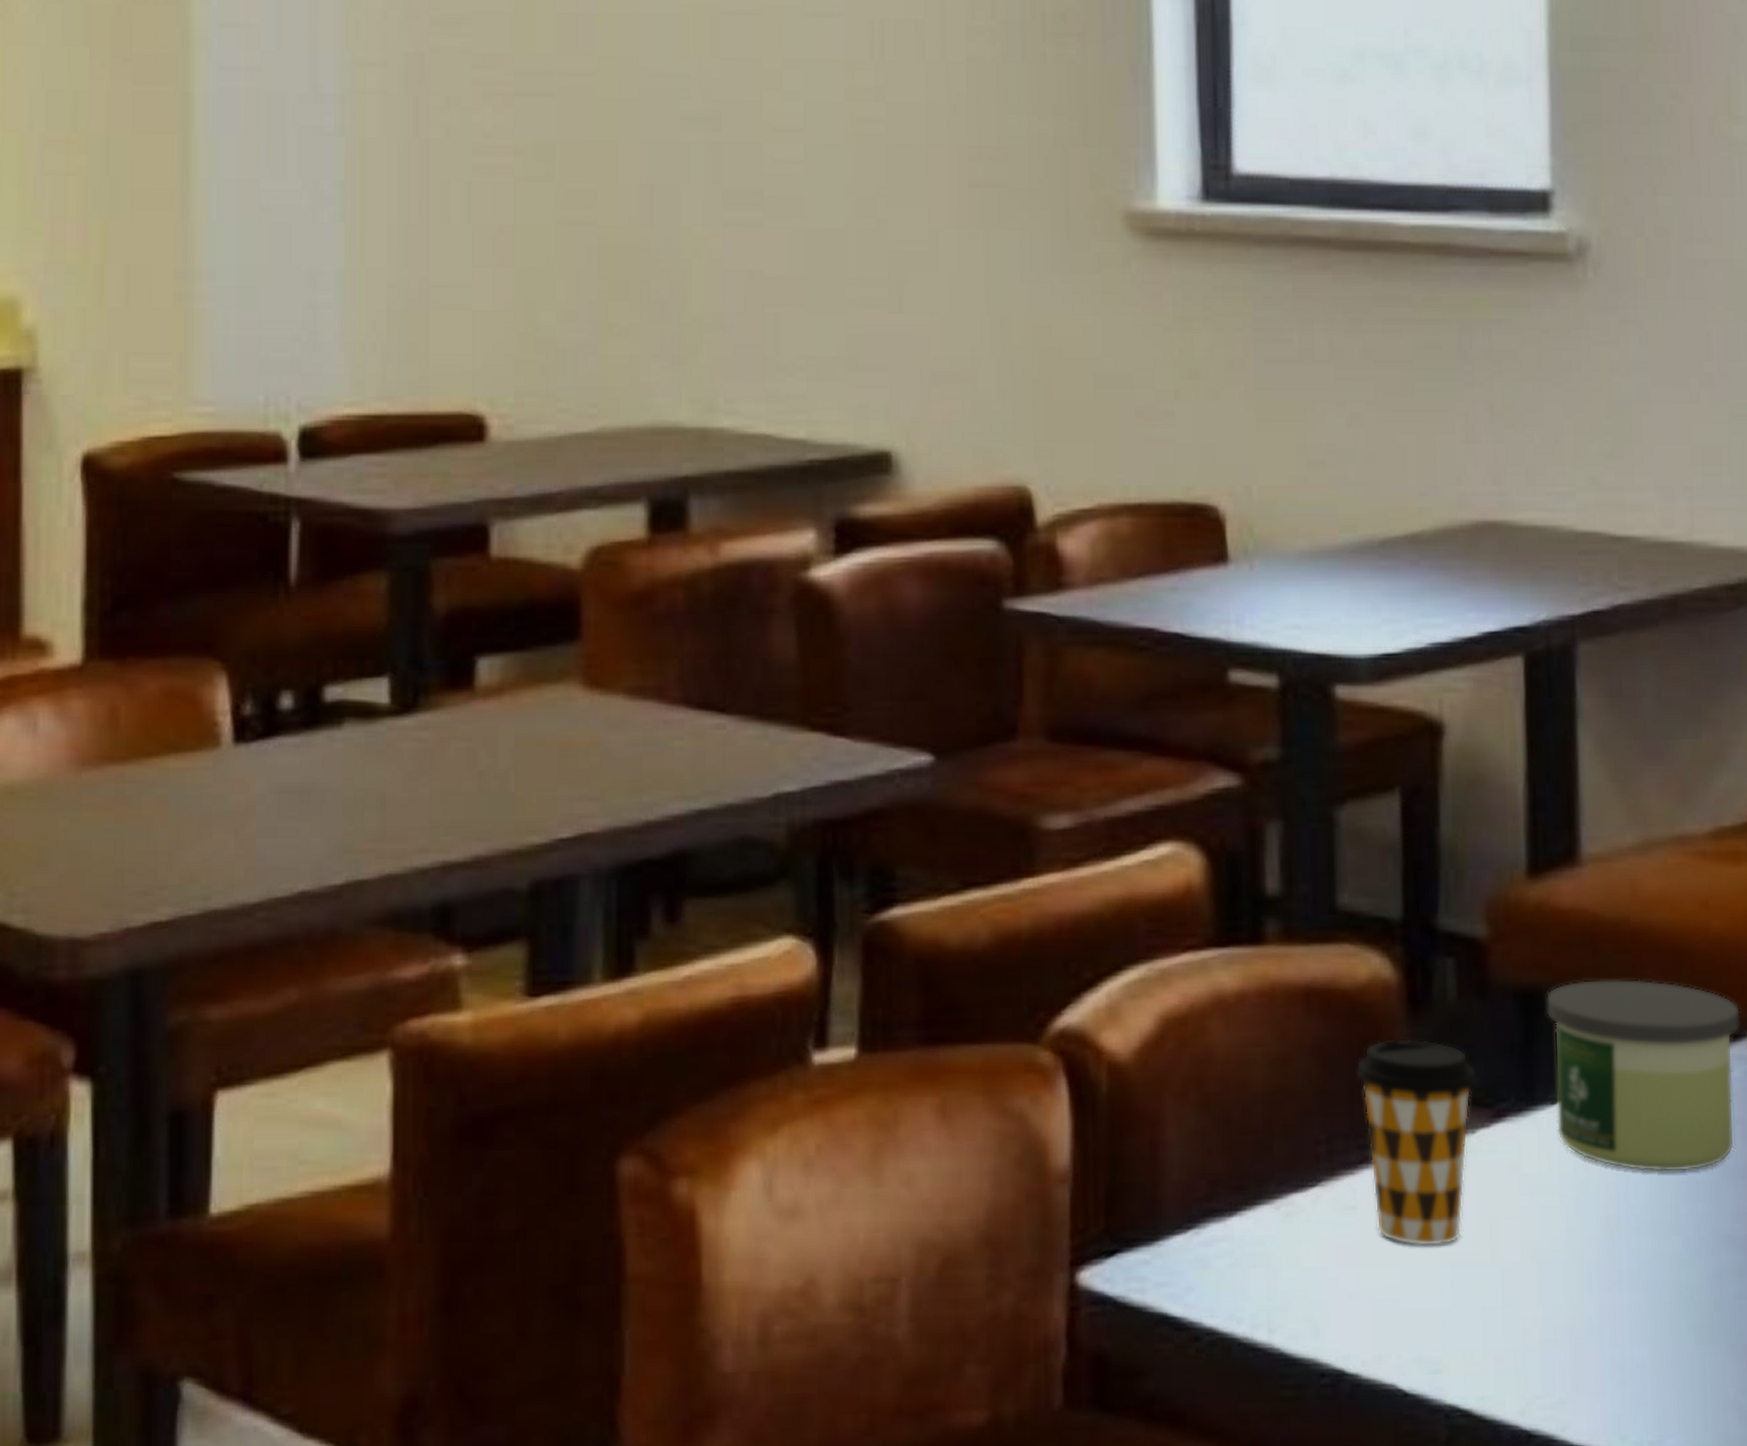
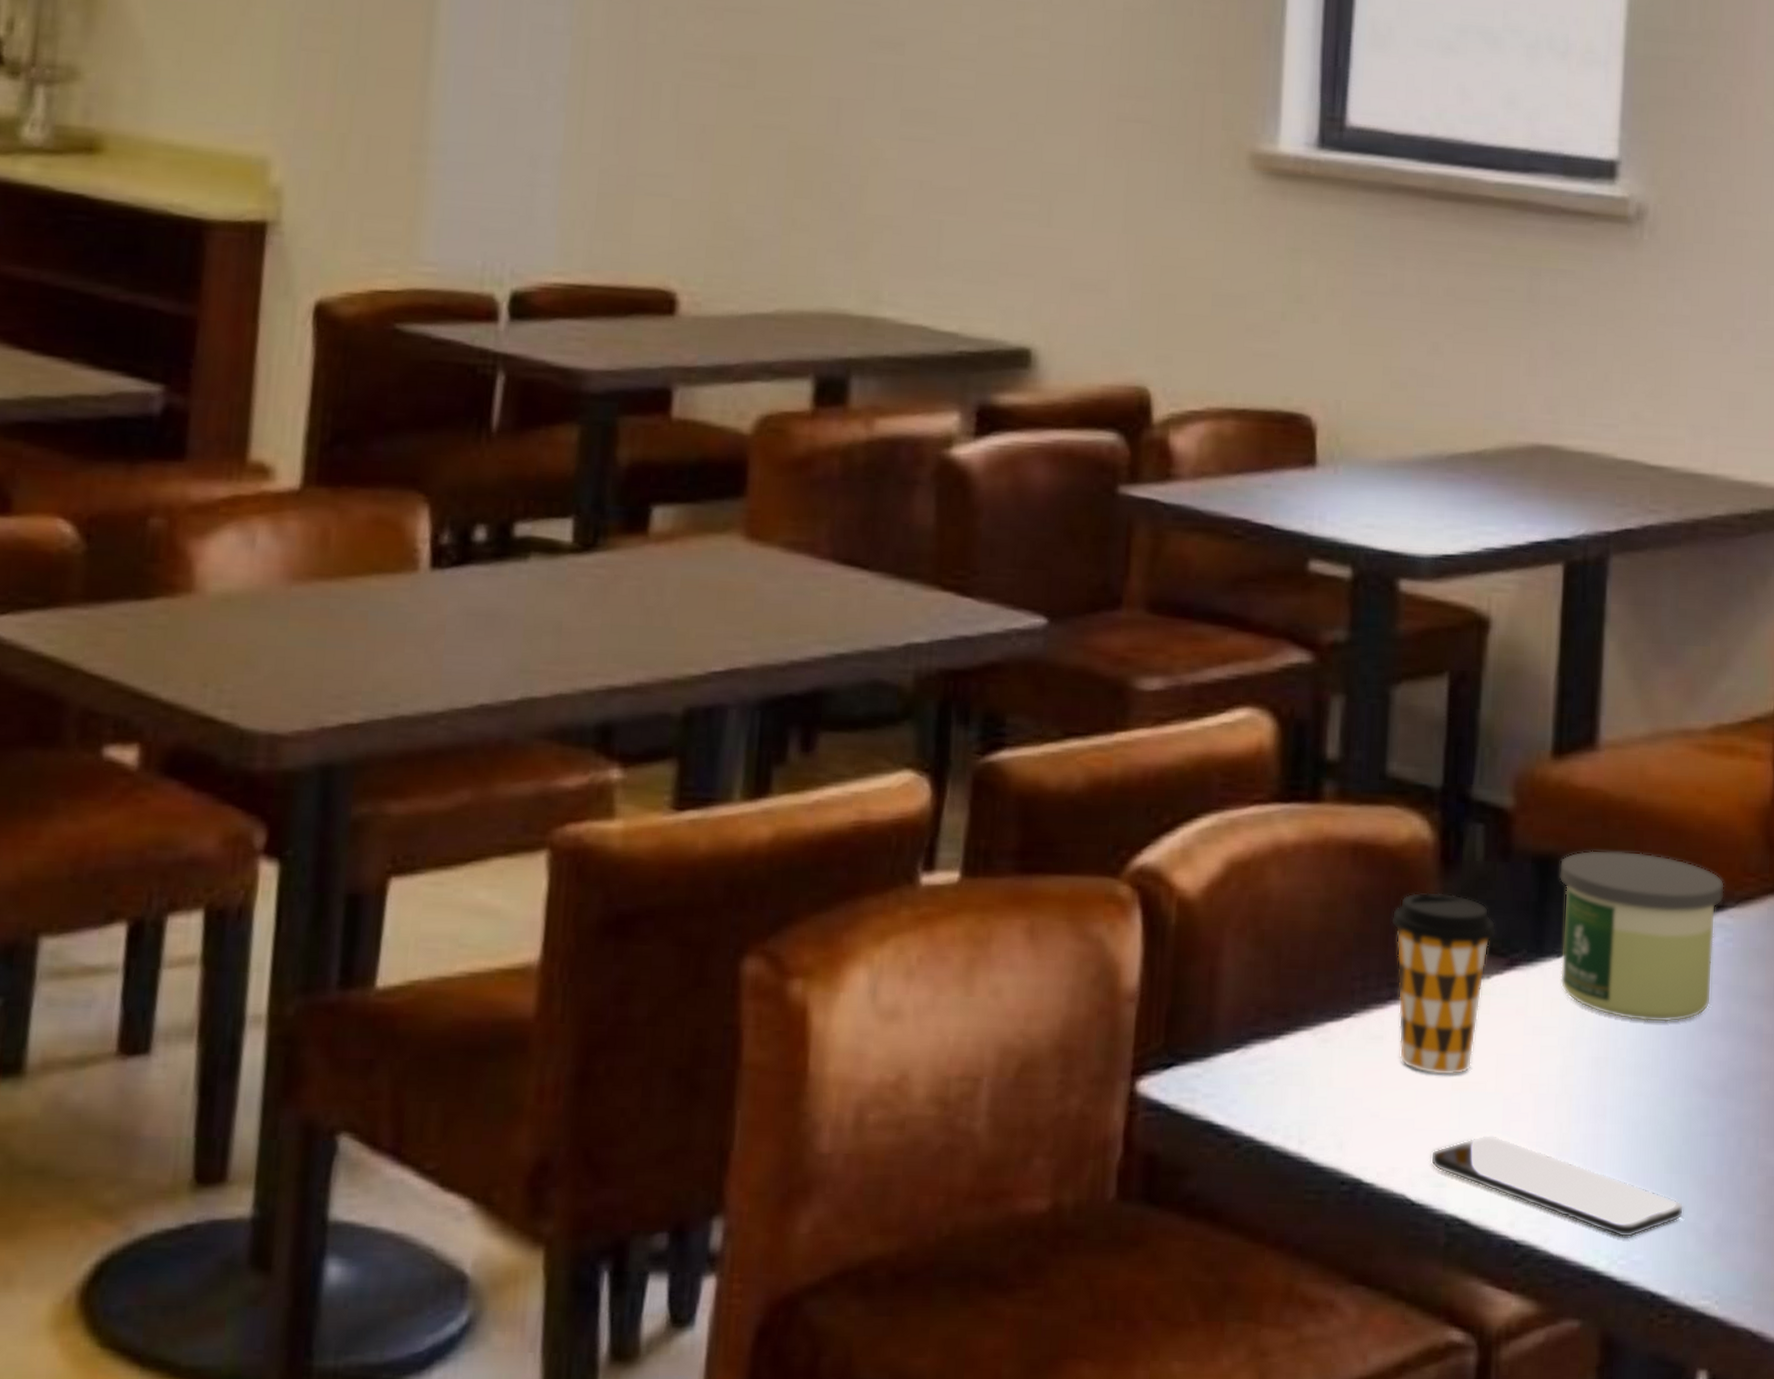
smartphone: none [1422,1311,1722,1421] -> present [1430,1134,1684,1238]

